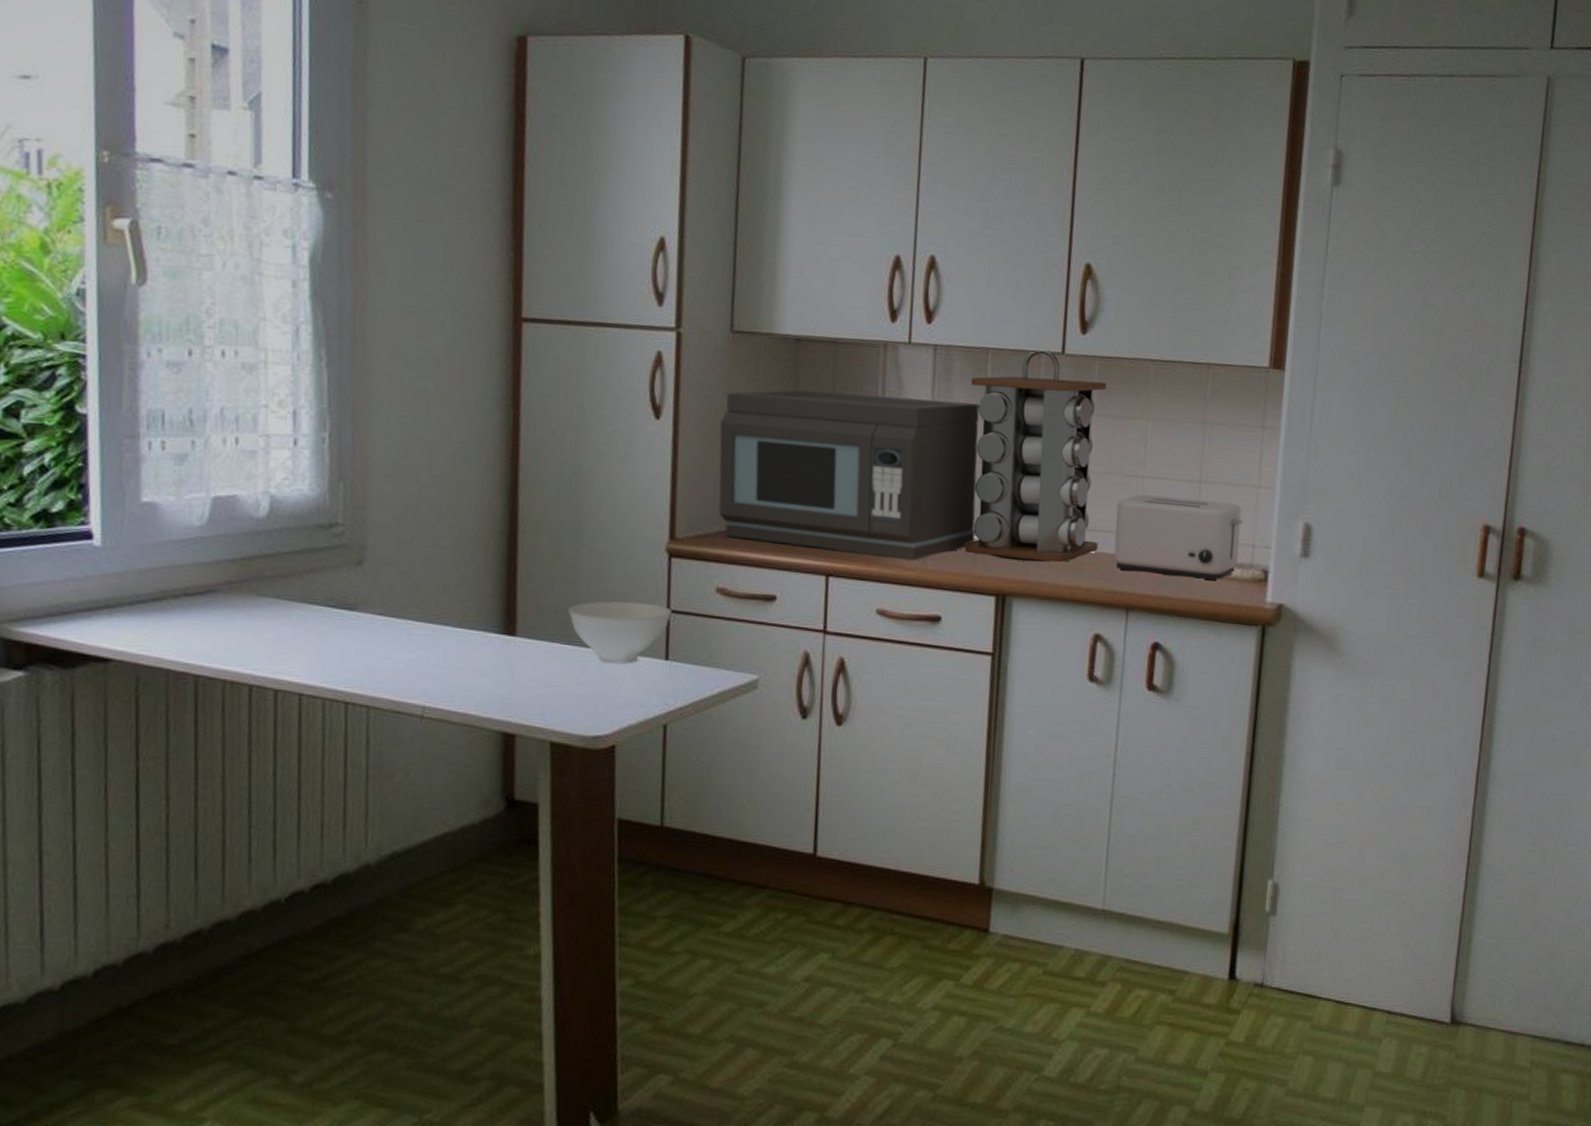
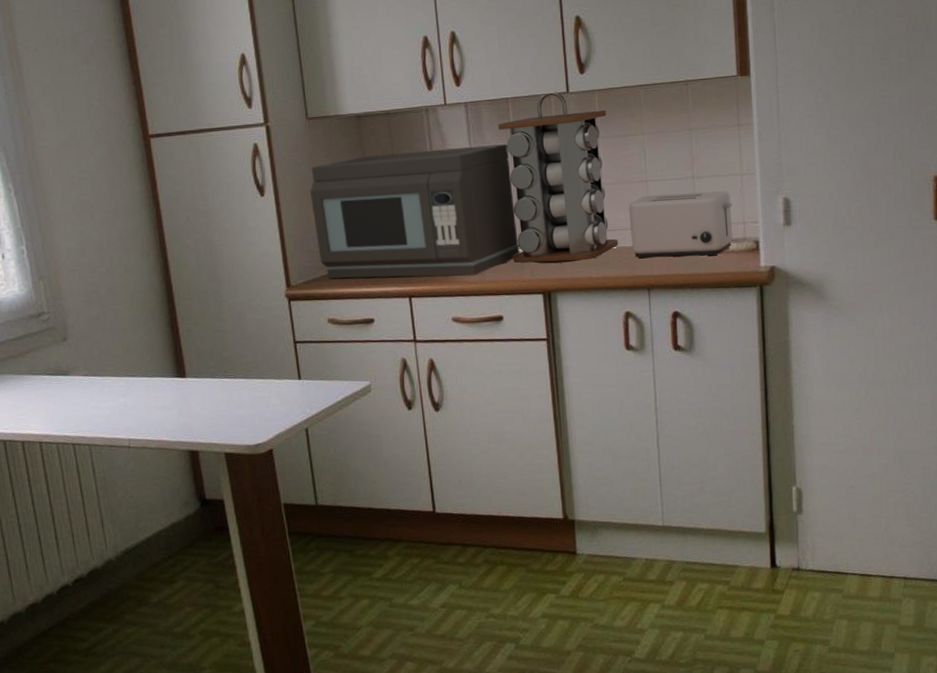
bowl: present [567,601,672,663] -> none [220,338,298,388]

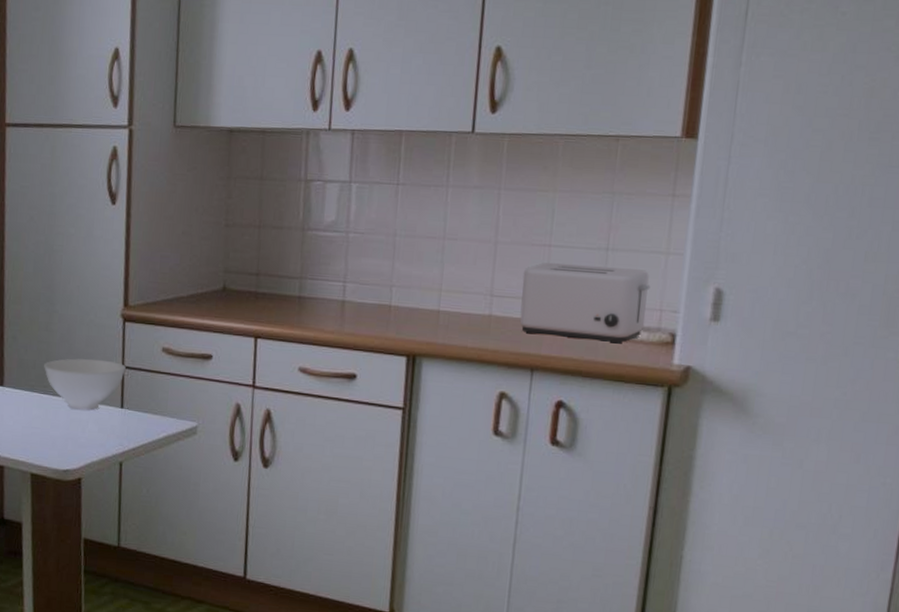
bowl: none [220,338,298,388] -> present [43,358,126,410]
microwave: present [310,144,520,279] -> none [164,175,393,325]
spice rack: present [498,91,618,264] -> none [378,129,515,326]

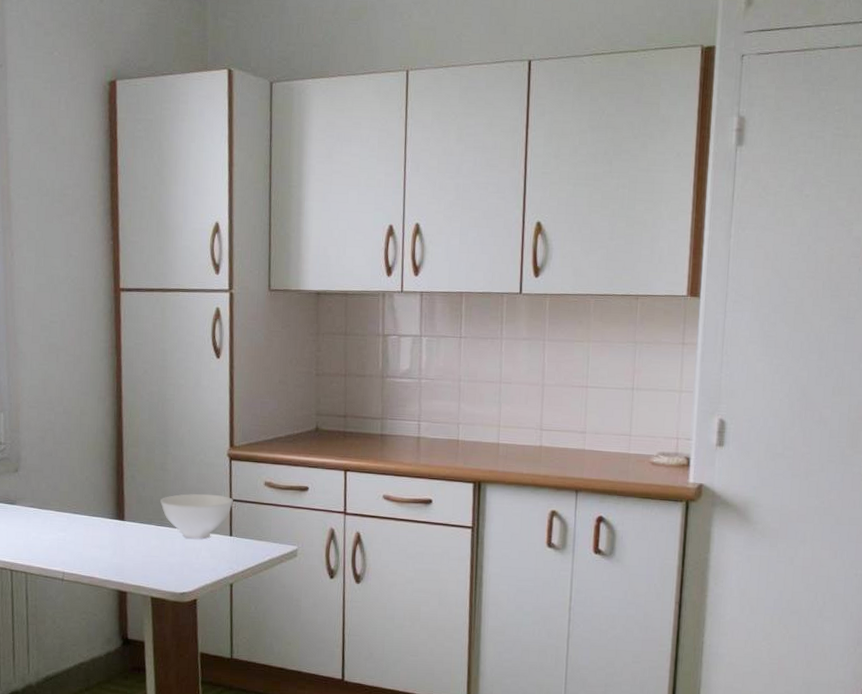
toaster: present [519,262,651,344] -> none [565,400,668,467]

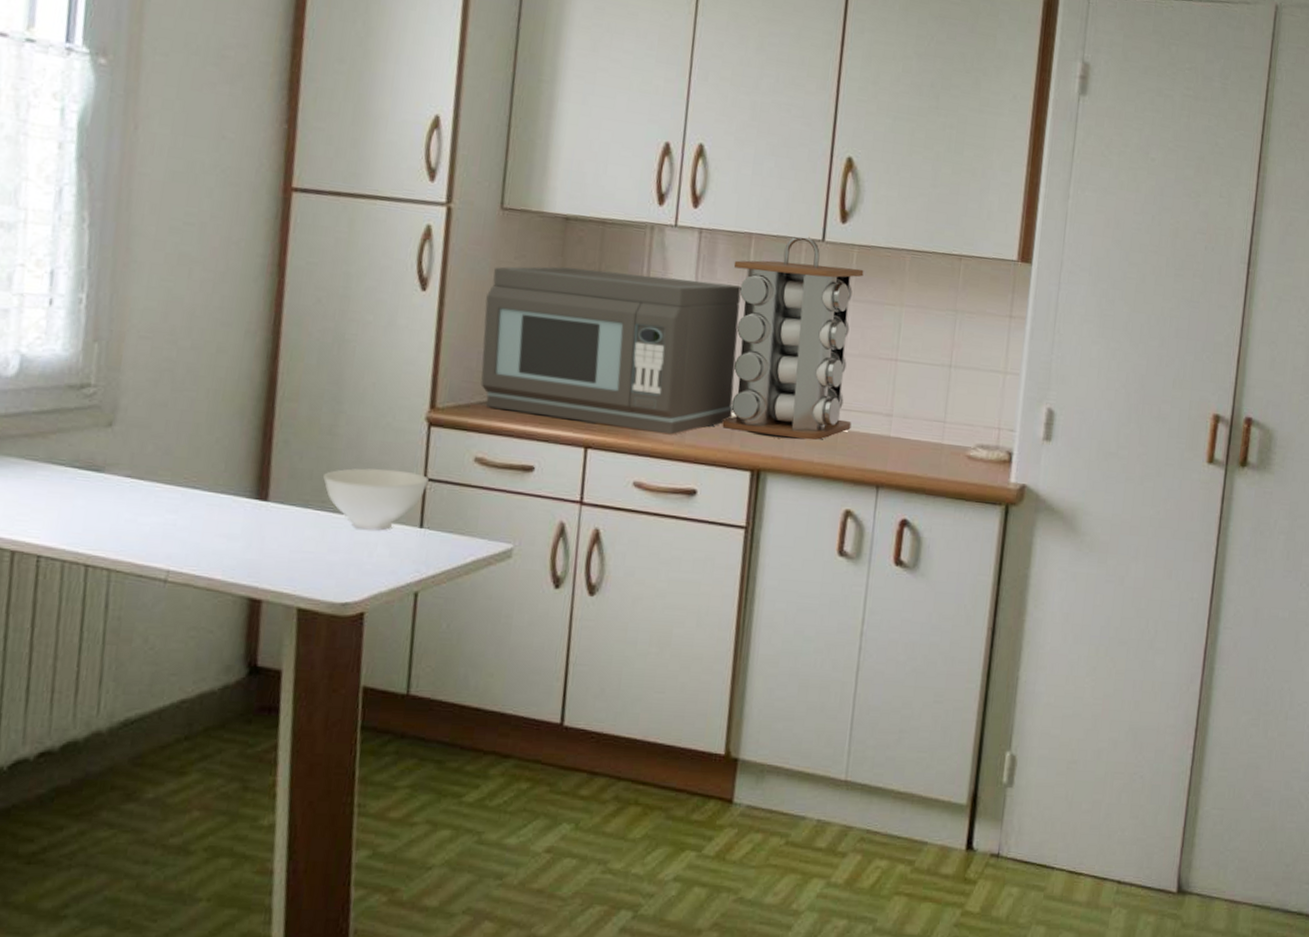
microwave: none [263,332,457,458] -> present [480,266,742,435]
spice rack: none [448,291,556,456] -> present [722,236,864,441]

